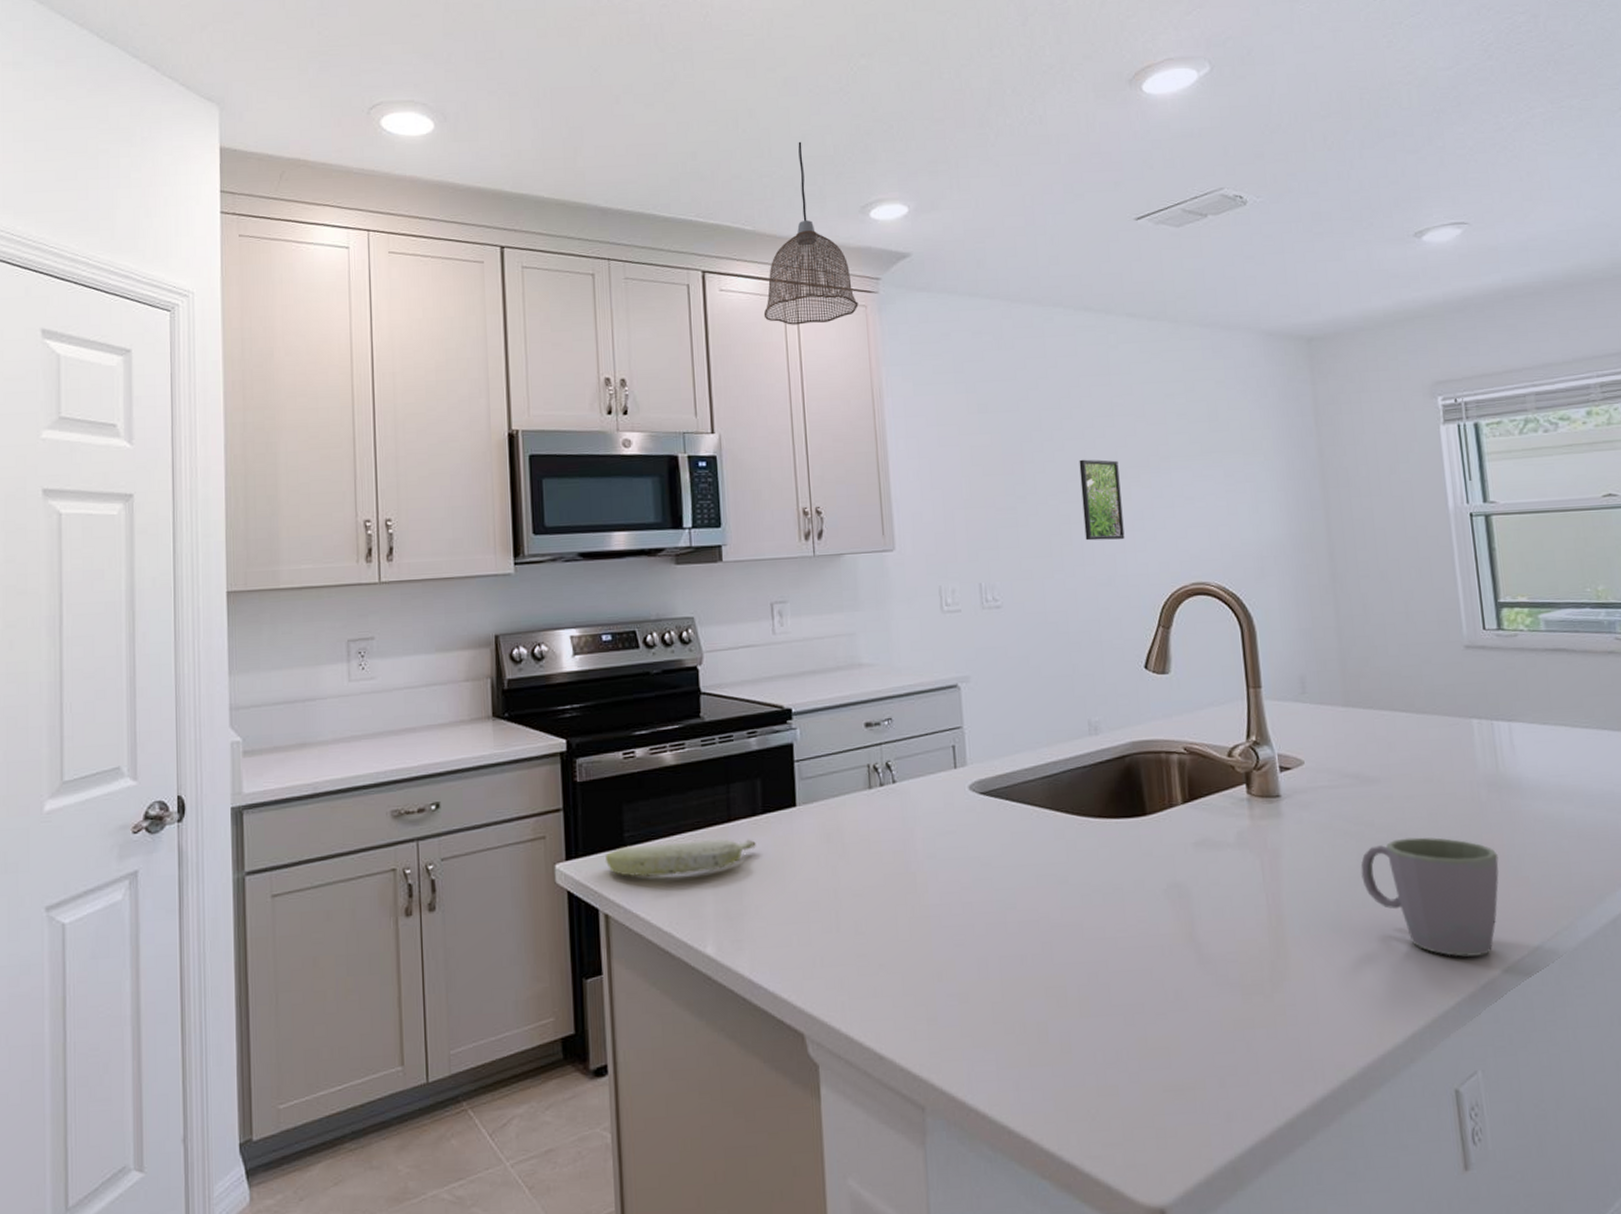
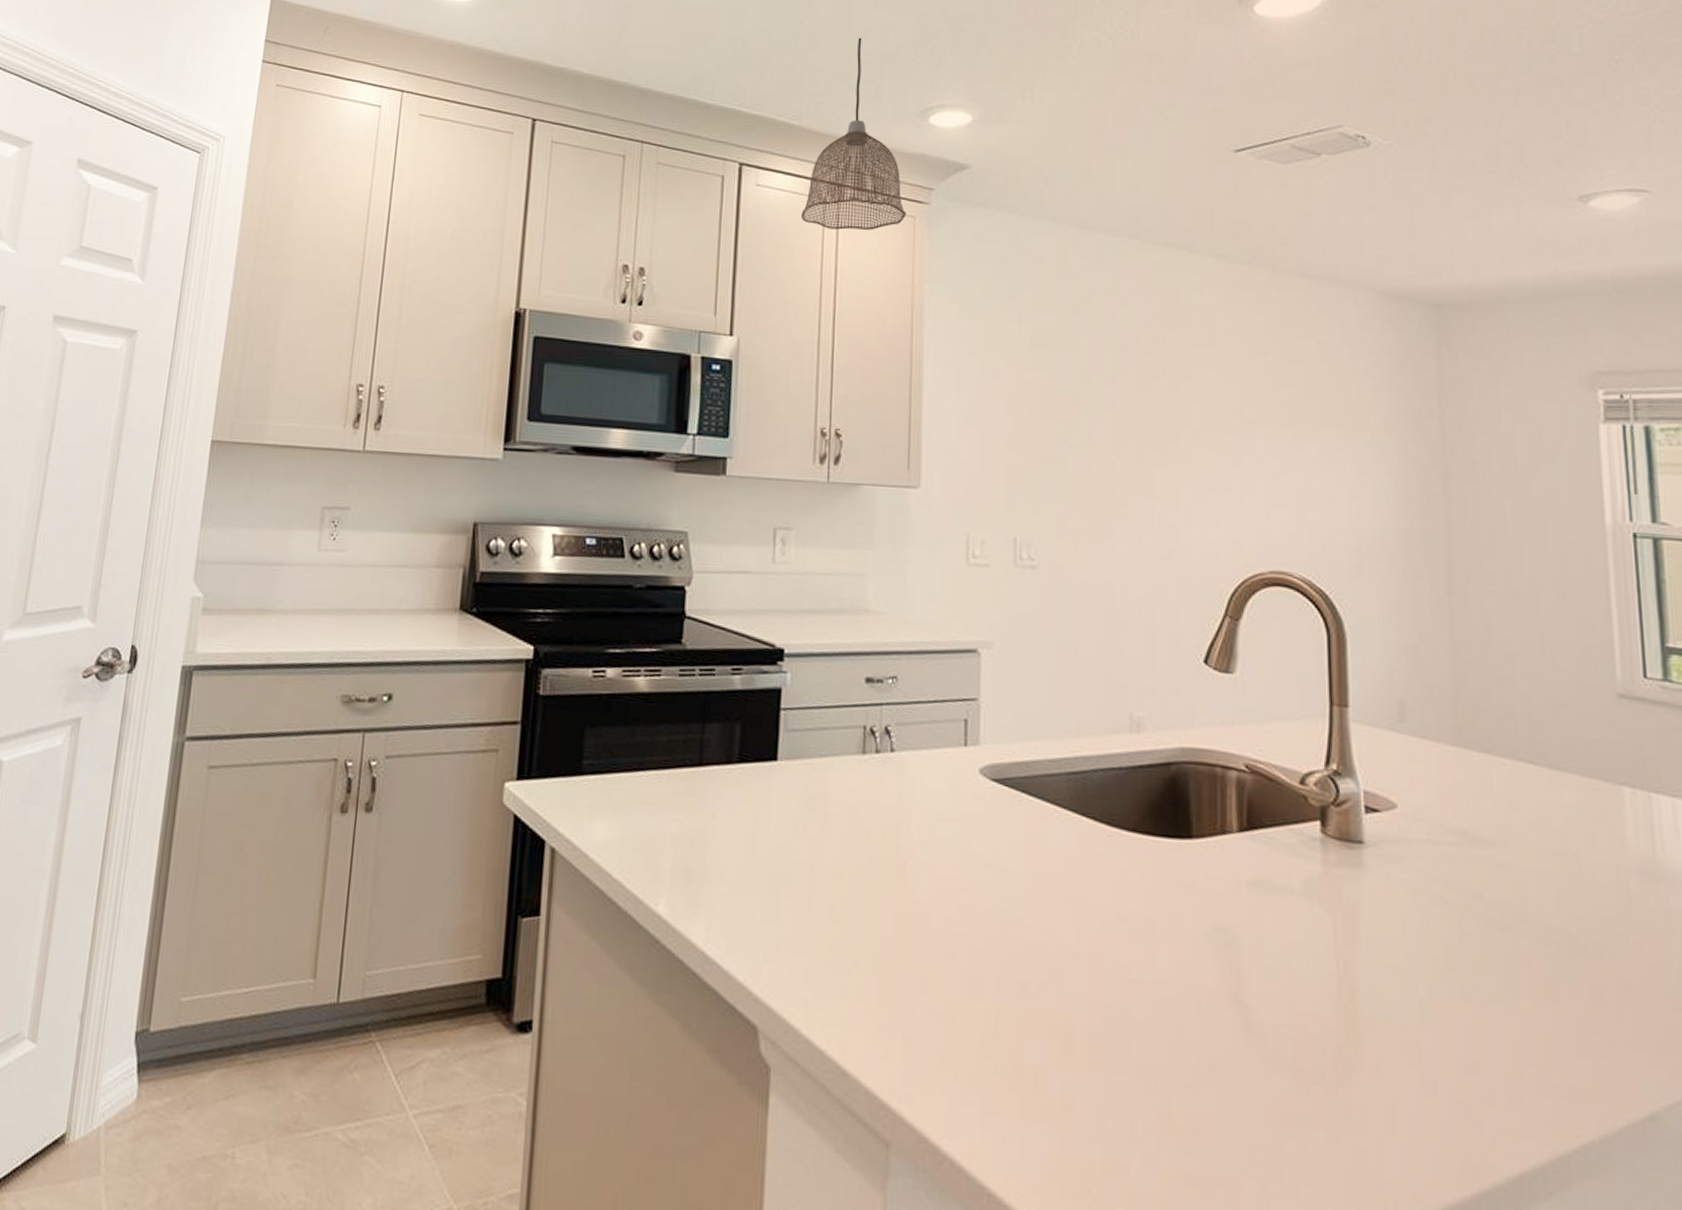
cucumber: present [606,839,756,877] -> none [560,774,727,819]
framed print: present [1079,459,1125,541] -> none [1144,412,1192,509]
mug: present [1360,837,1499,957] -> none [1462,921,1650,1090]

